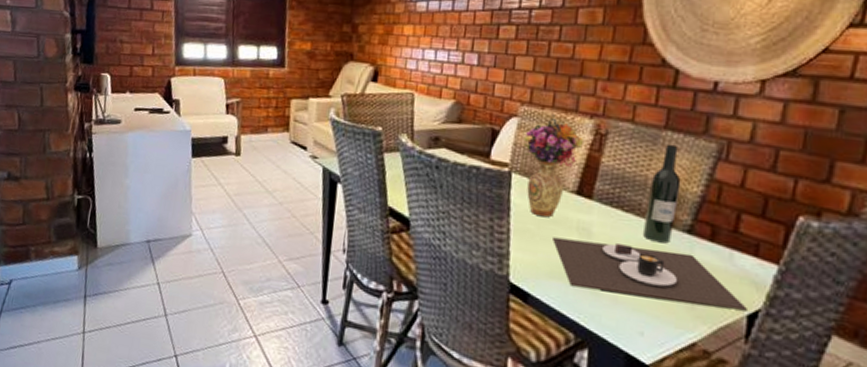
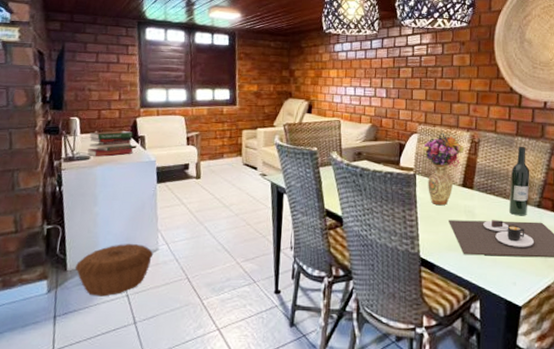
woven basket: none [105,224,187,282] -> present [74,243,154,297]
books: none [118,91,167,122] -> present [87,130,133,157]

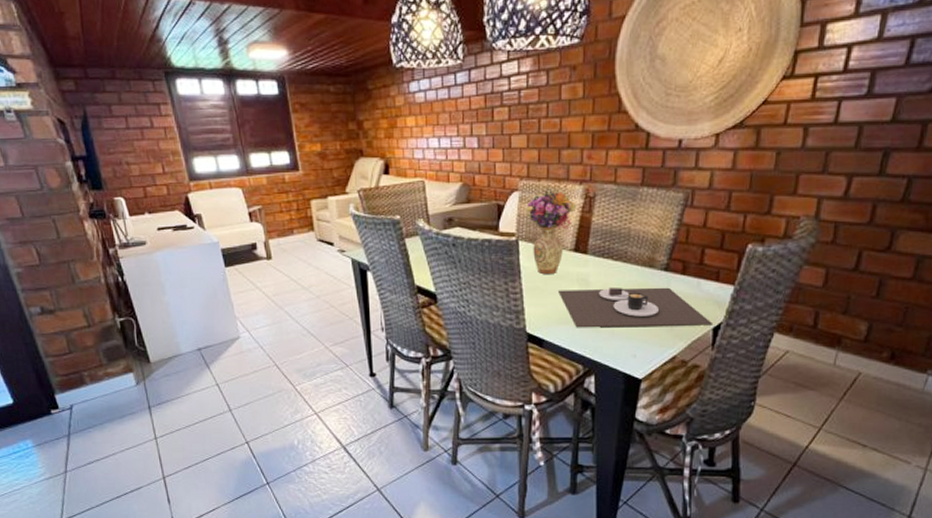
woven basket: present [74,243,154,297] -> none [157,332,236,387]
books: present [87,130,133,157] -> none [139,209,192,242]
wine bottle: present [508,146,530,216] -> none [629,198,657,282]

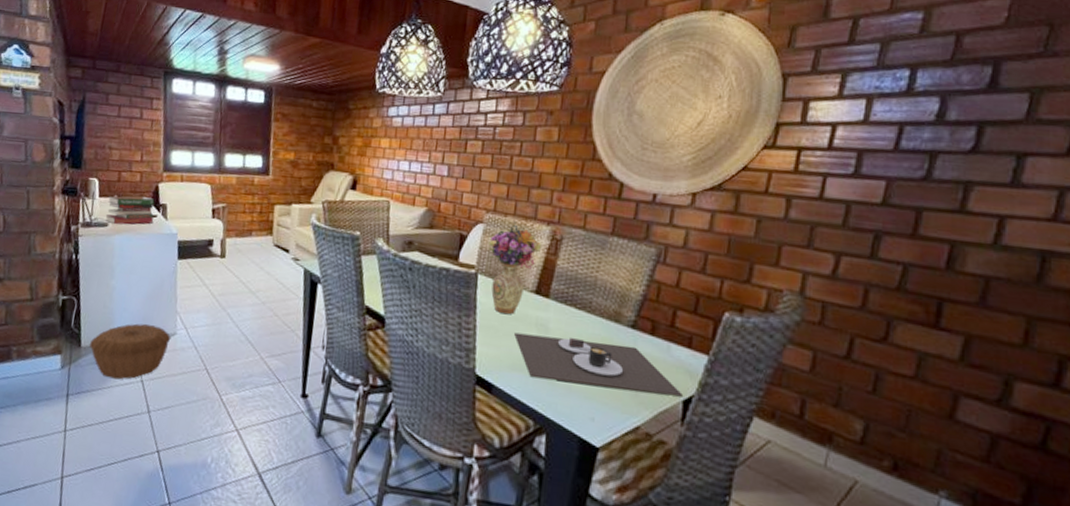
books: none [139,209,192,242] -> present [105,195,155,225]
woven basket: none [157,332,236,387] -> present [89,323,171,380]

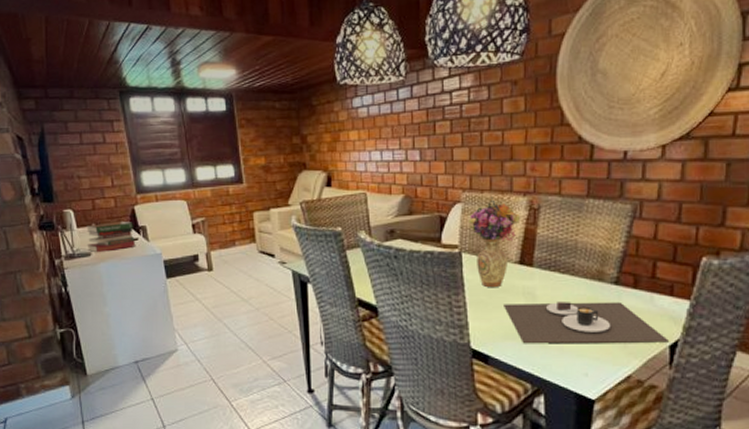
woven basket: present [89,323,171,380] -> none [94,344,174,401]

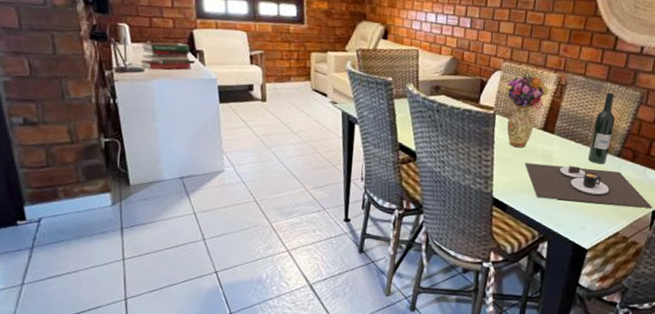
wine bottle: none [577,210,605,296] -> present [587,92,615,164]

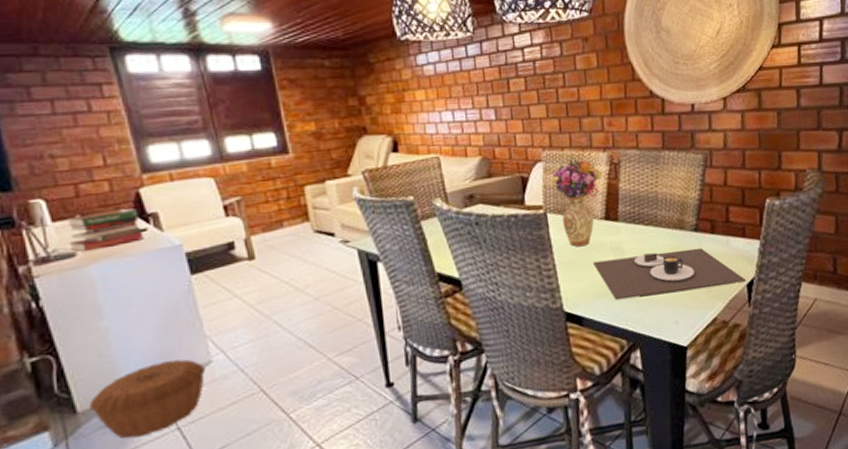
woven basket: none [138,162,220,213] -> present [88,359,206,438]
wine bottle: present [587,92,615,164] -> none [660,161,685,245]

